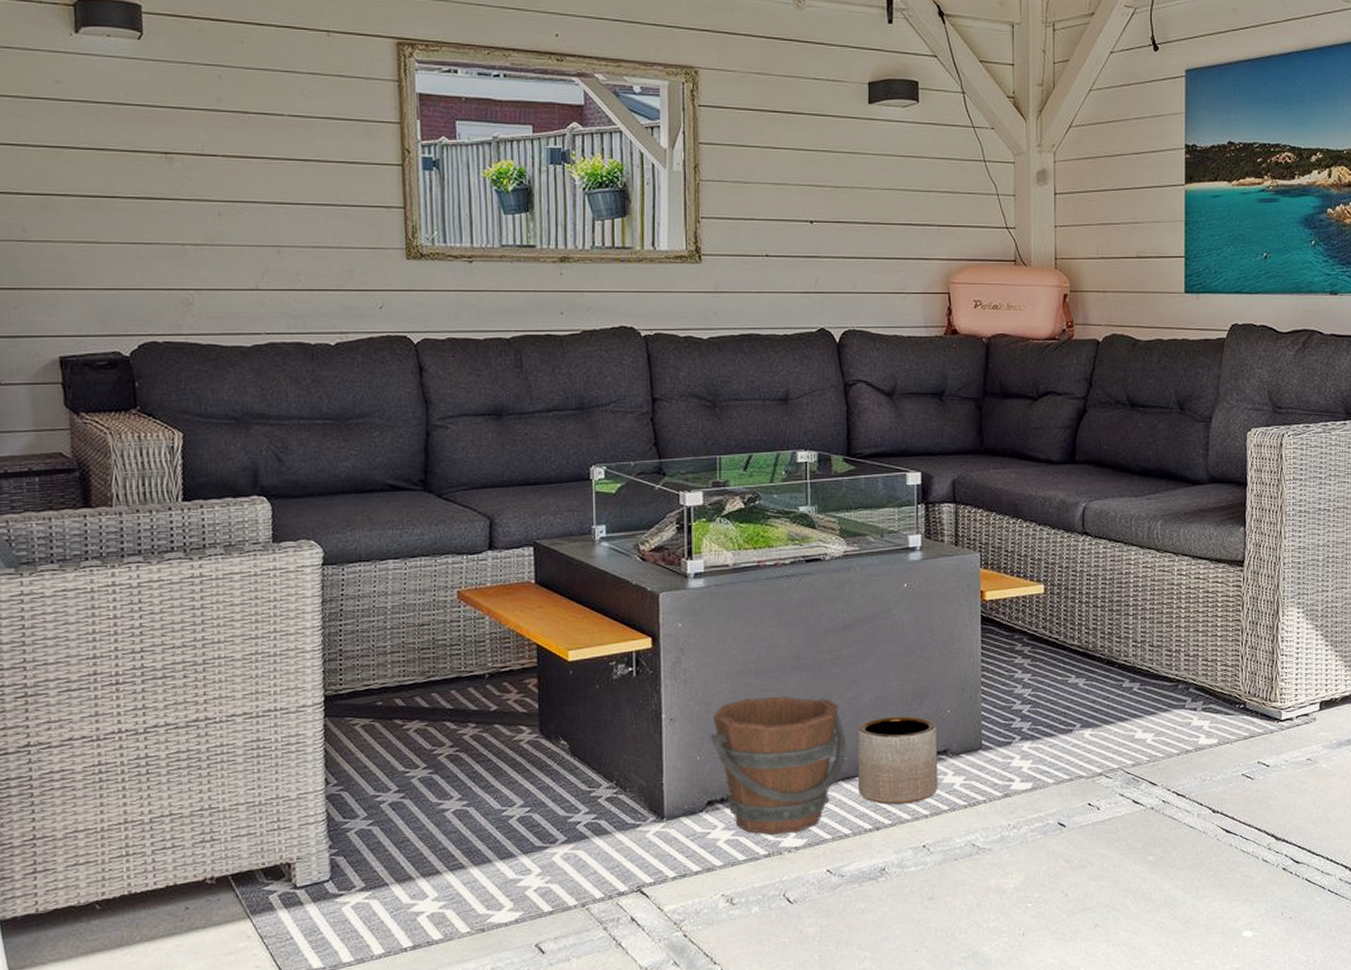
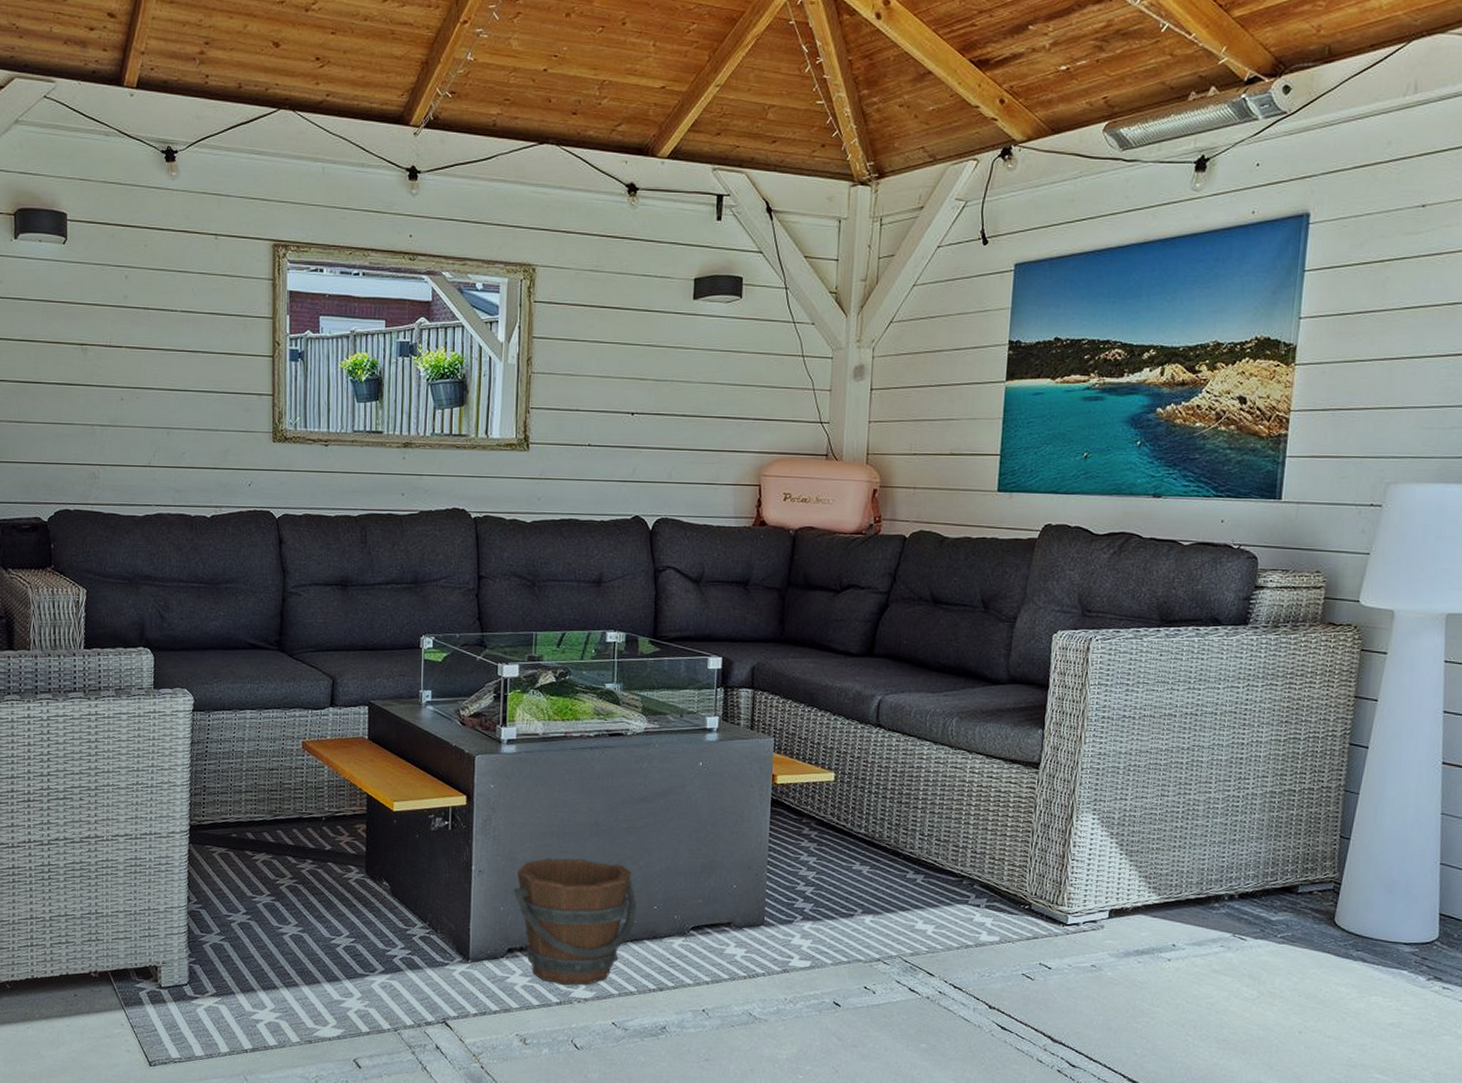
planter: present [858,716,938,805] -> none [645,886,722,970]

